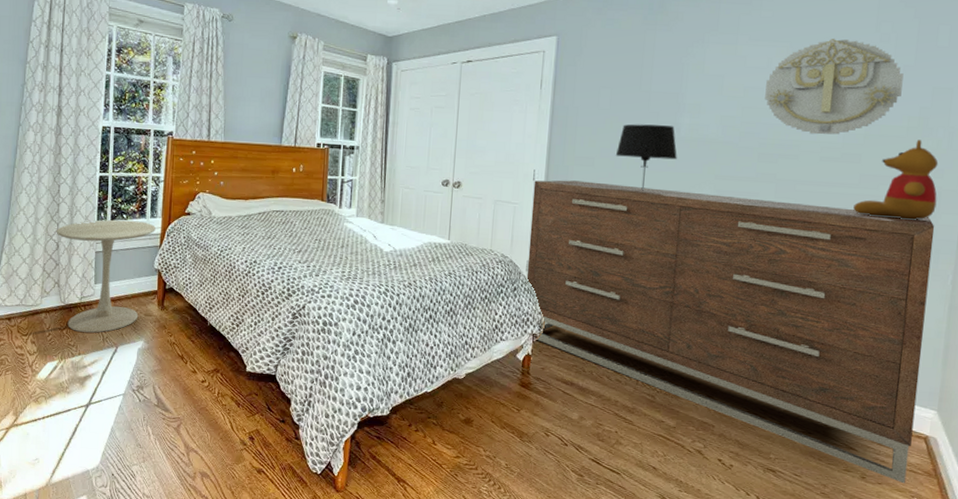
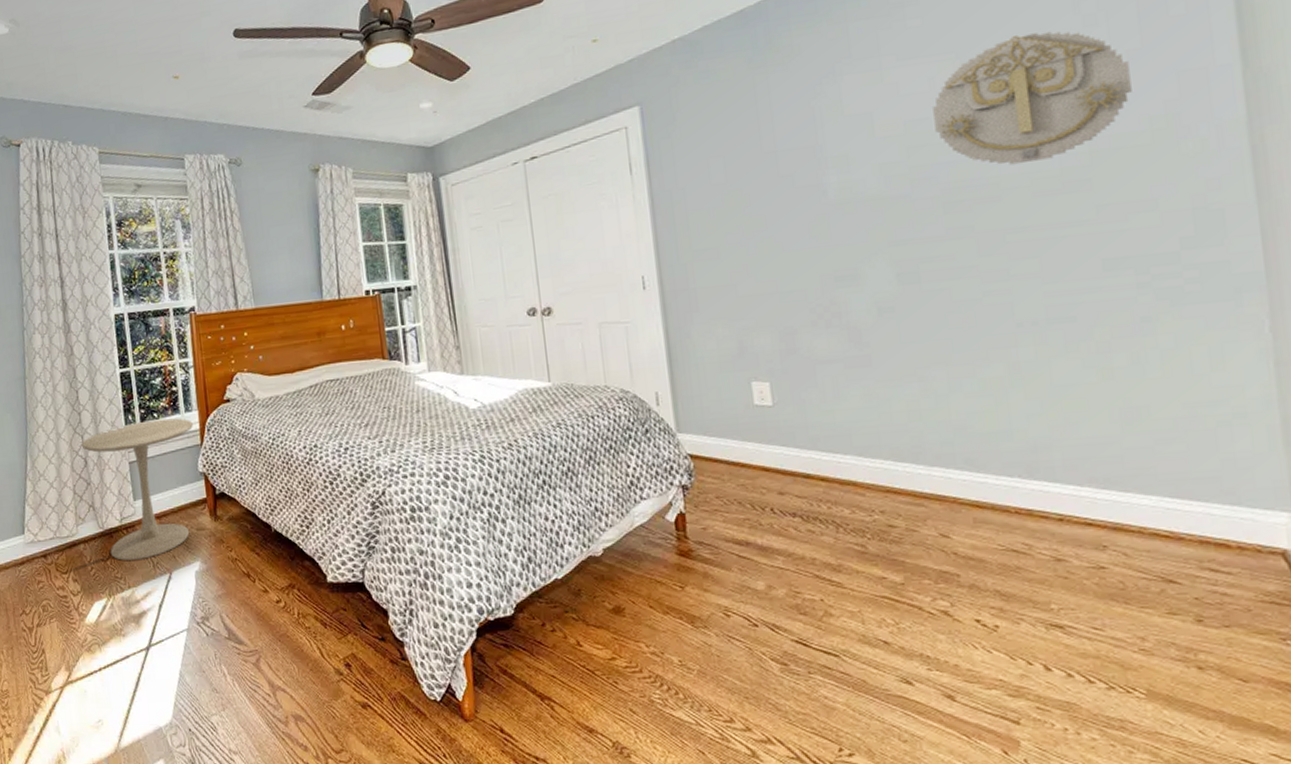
dresser: present [526,180,935,484] -> none [645,245,1267,623]
table lamp: present [615,124,677,191] -> none [745,189,830,279]
teddy bear: present [853,139,939,220] -> none [1096,144,1221,260]

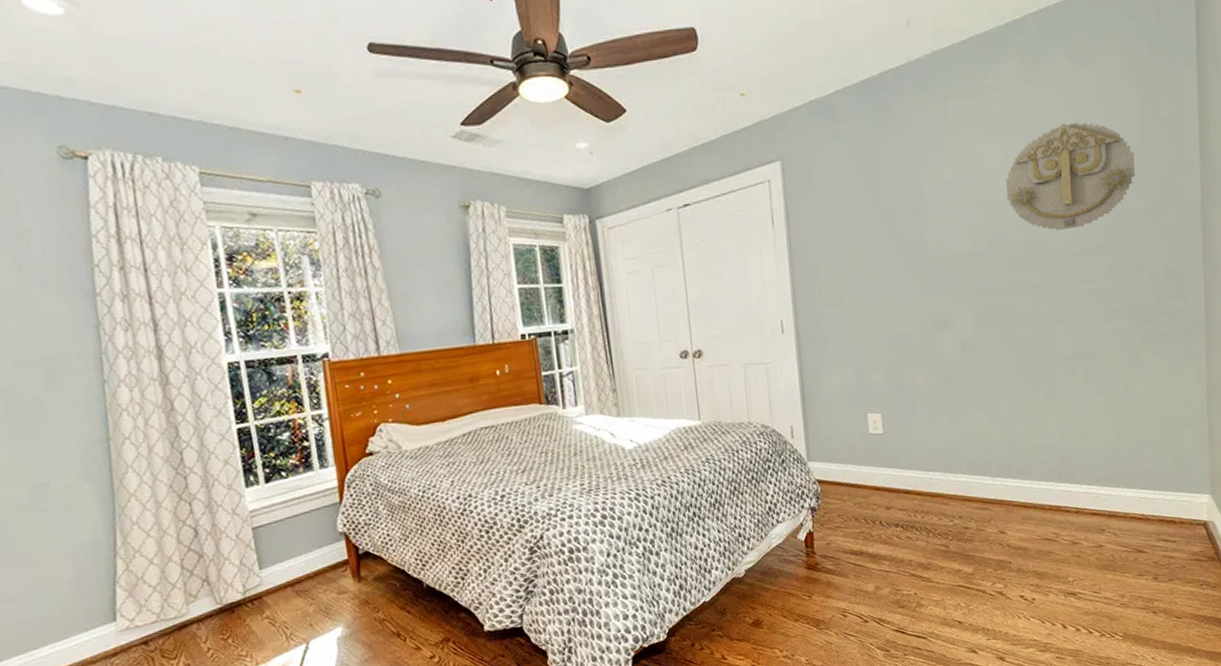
side table: present [81,418,193,561] -> none [189,475,330,637]

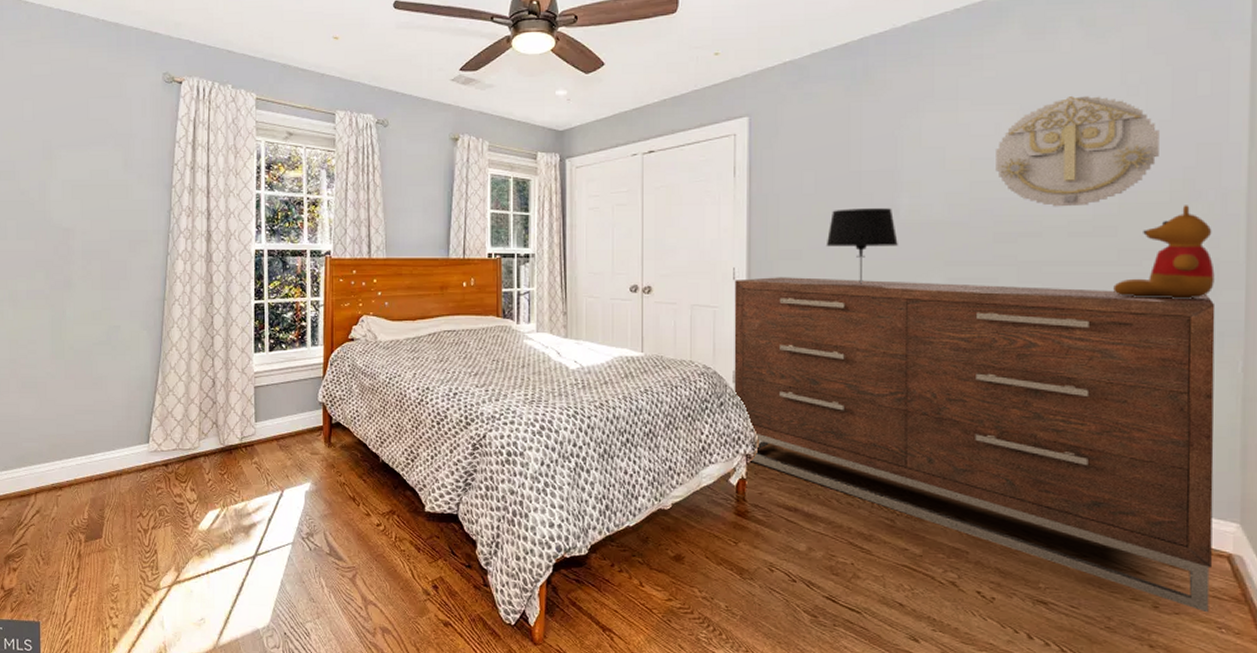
dresser: none [783,299,1193,575] -> present [734,277,1216,613]
table lamp: none [865,245,930,323] -> present [826,208,898,284]
teddy bear: none [1108,219,1182,309] -> present [1113,205,1215,299]

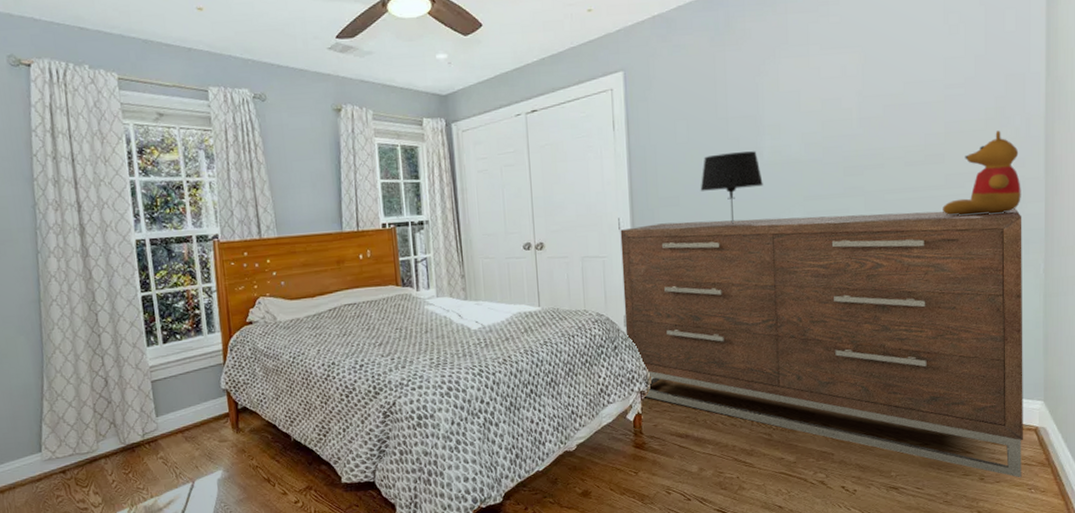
wall decoration: present [996,96,1160,207] -> none [843,36,976,140]

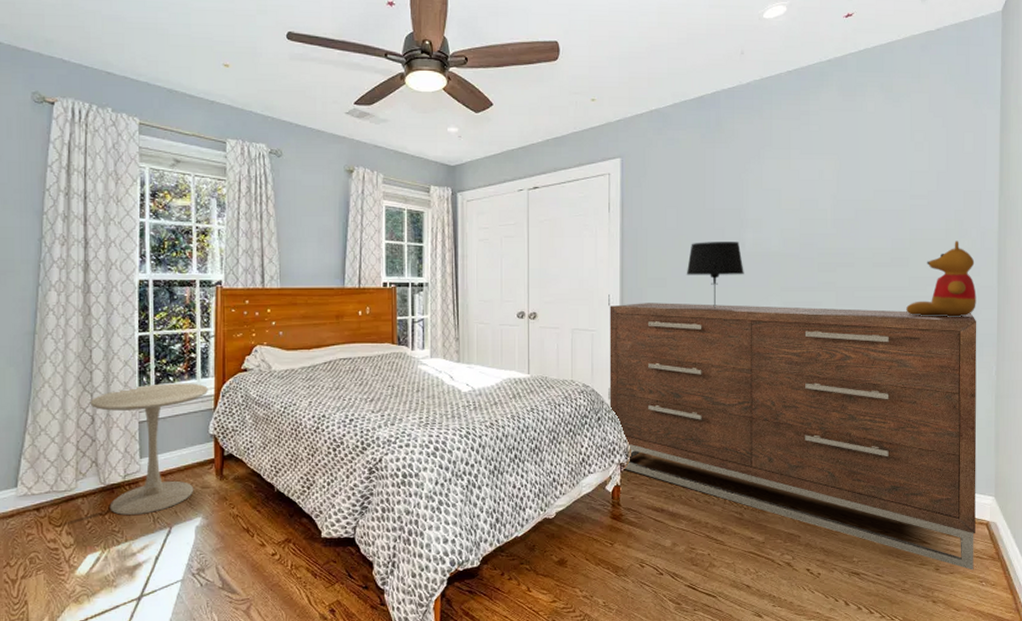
side table: none [101,339,216,473] -> present [90,383,208,516]

